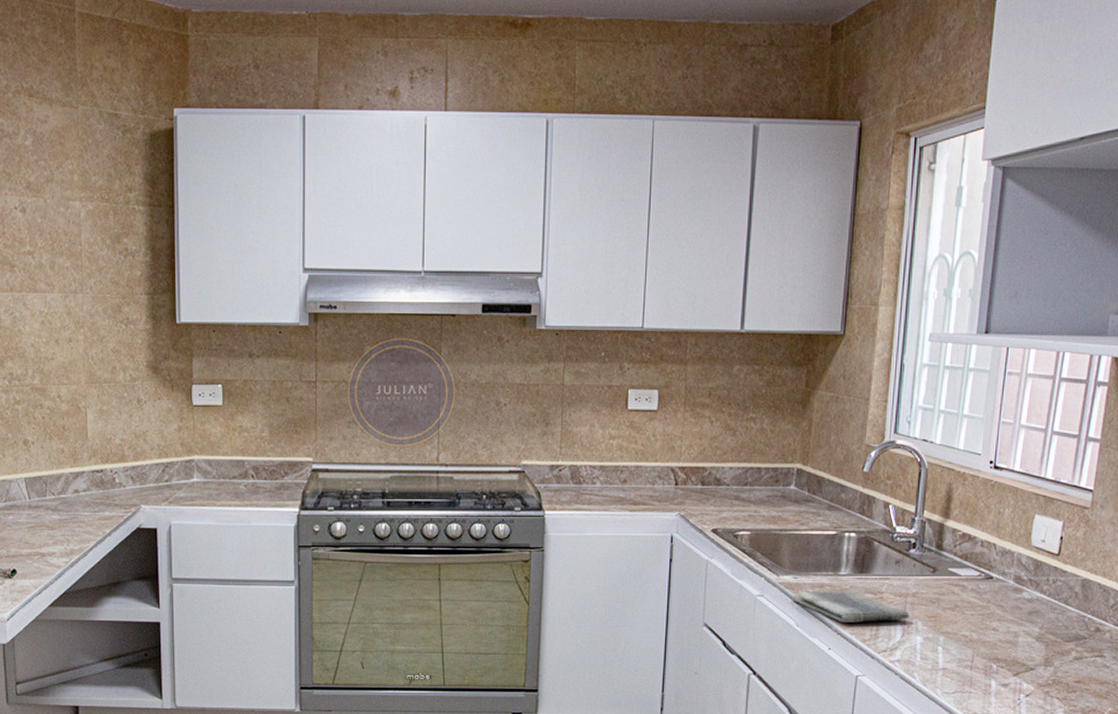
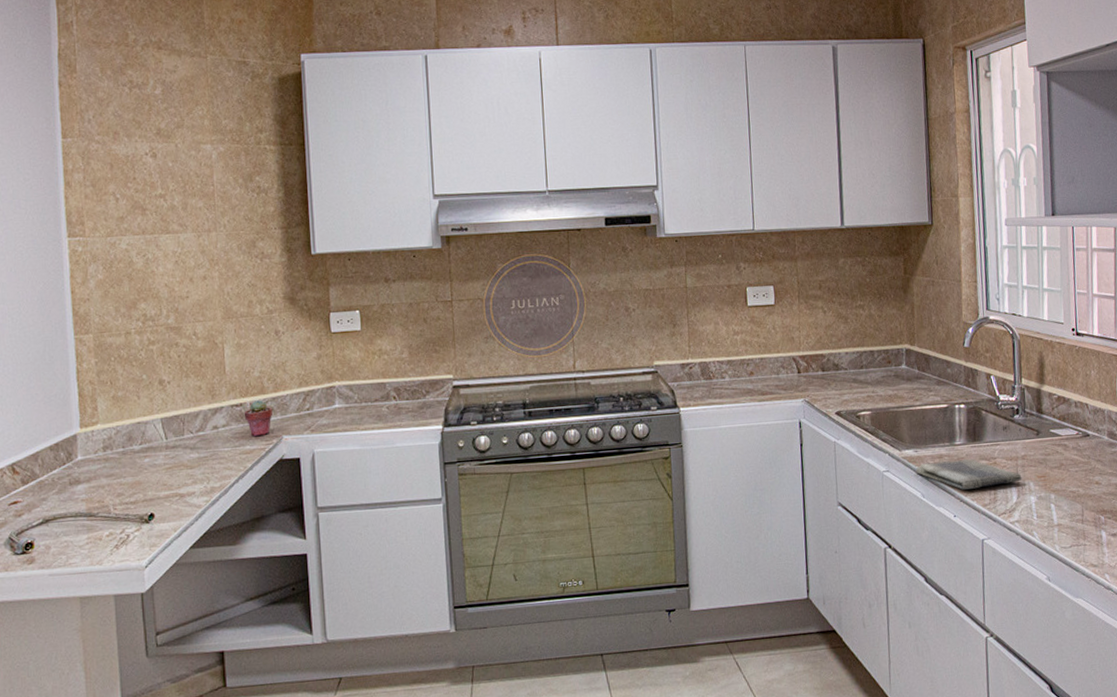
potted succulent: none [104,468,133,504] -> present [244,400,274,437]

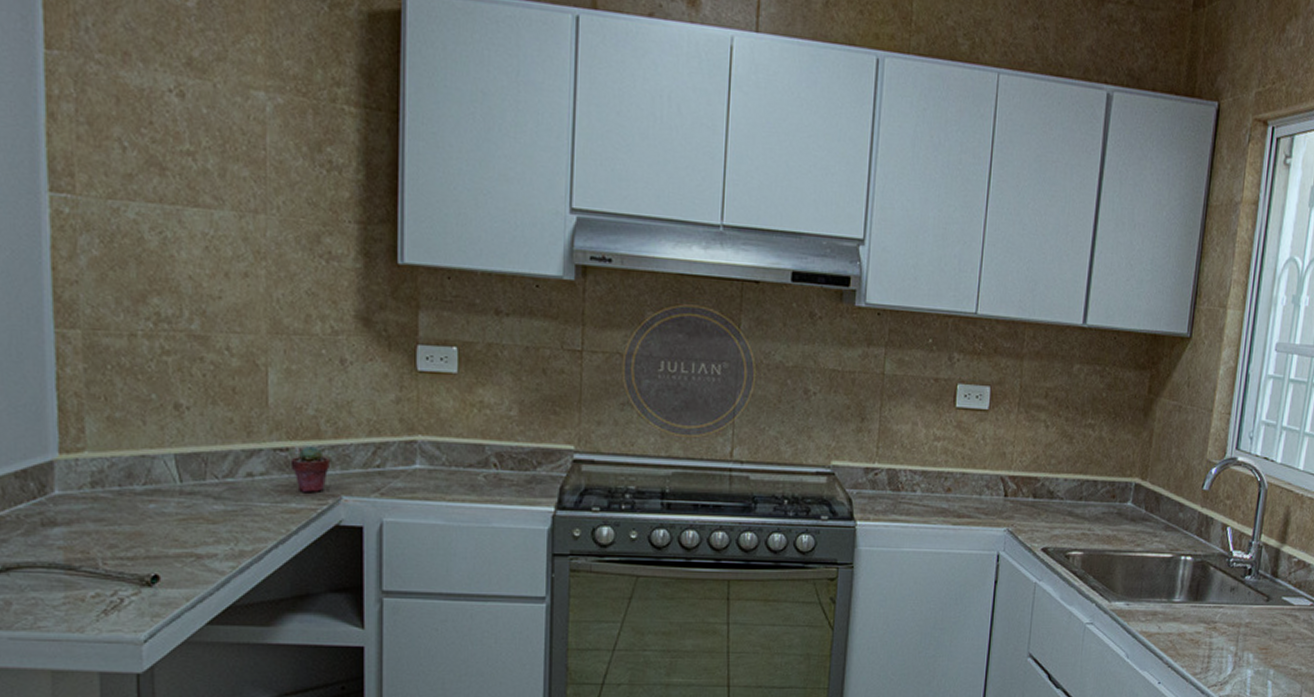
dish towel: present [915,458,1022,490] -> none [1123,619,1242,654]

